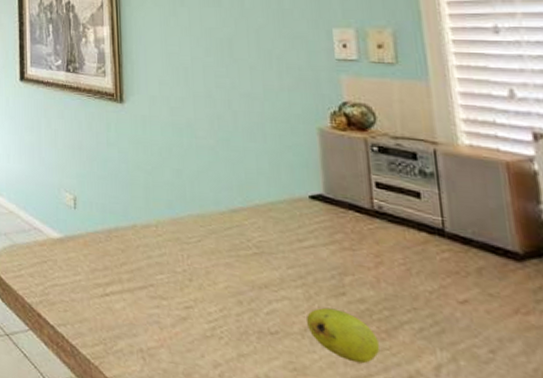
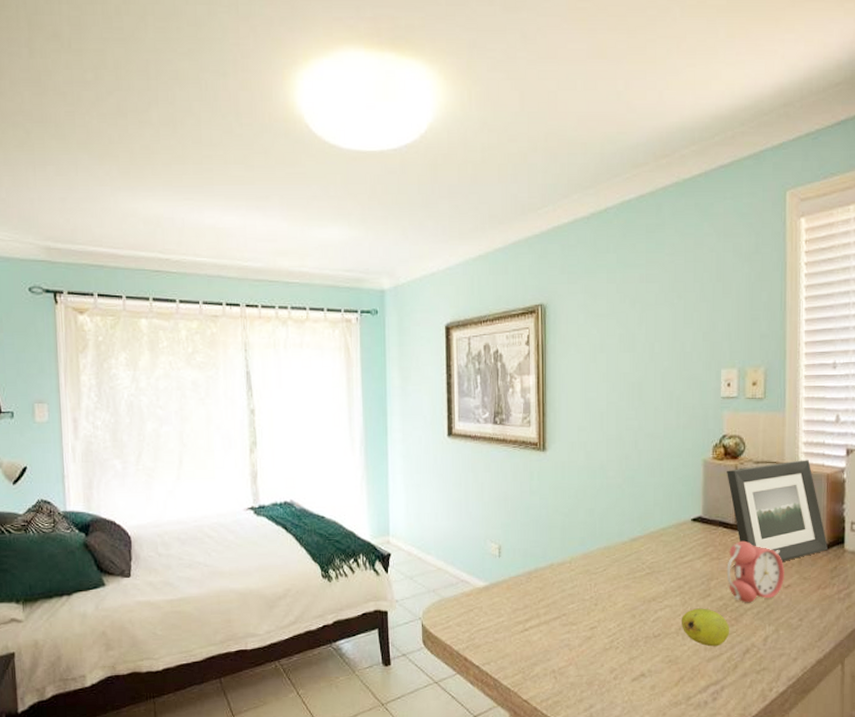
picture frame: none [353,140,525,268] -> present [727,460,829,561]
alarm clock: none [365,232,457,315] -> present [726,541,784,603]

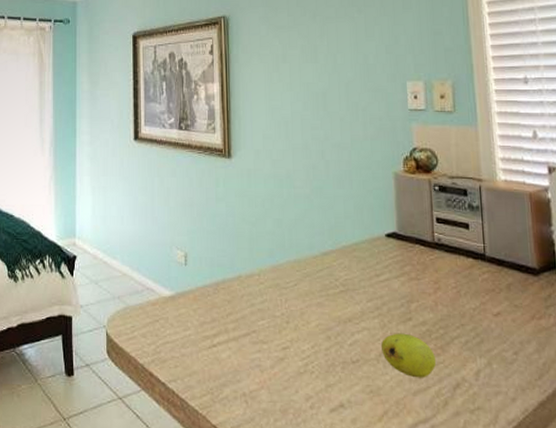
alarm clock: present [726,541,784,603] -> none [427,261,493,330]
picture frame: present [727,460,829,561] -> none [420,177,540,286]

